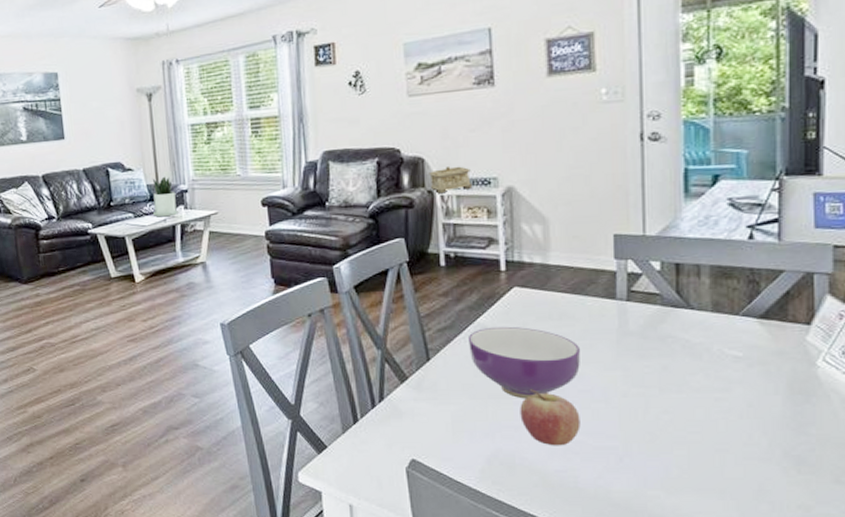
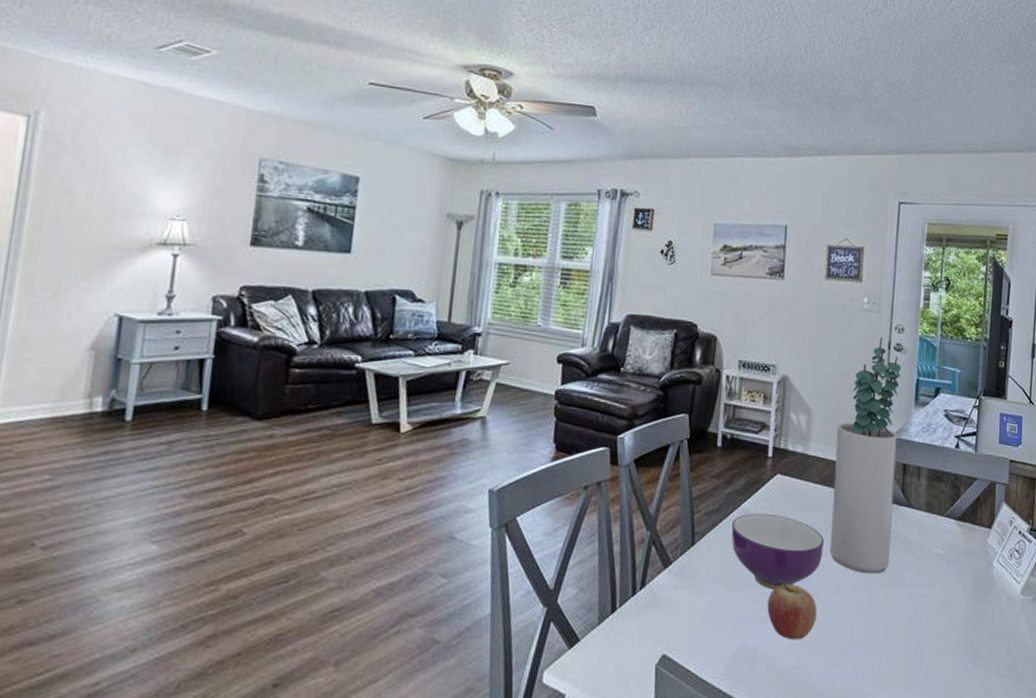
planter: present [152,176,178,217] -> none [436,314,467,361]
decorative box: present [429,166,473,194] -> none [719,348,755,374]
vase: none [582,128,667,380] -> present [829,337,901,574]

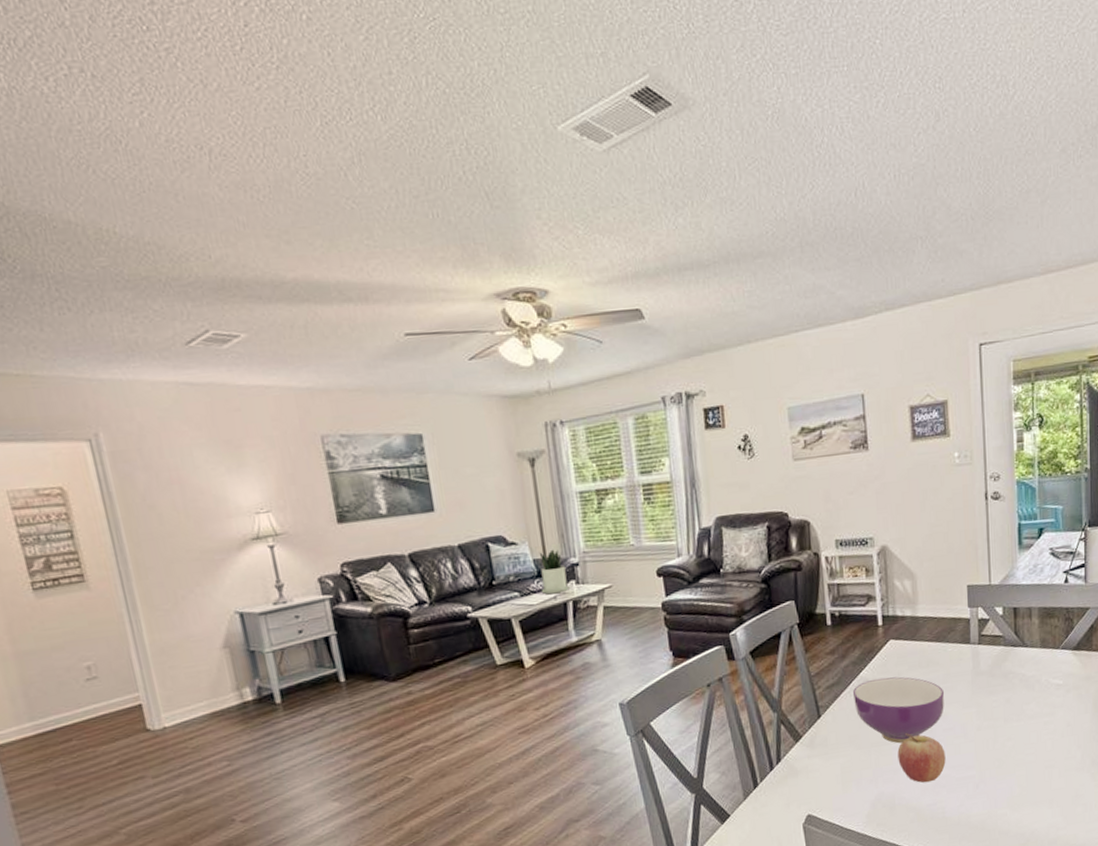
planter: none [436,314,467,361] -> present [540,549,570,595]
vase: present [829,337,901,574] -> none [943,488,1009,714]

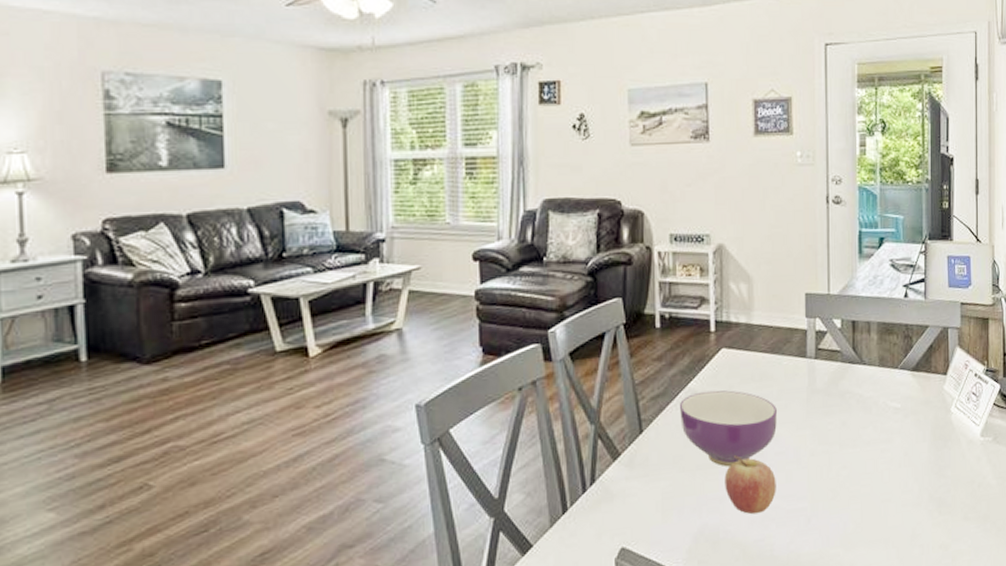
planter: present [540,549,570,595] -> none [338,221,372,273]

